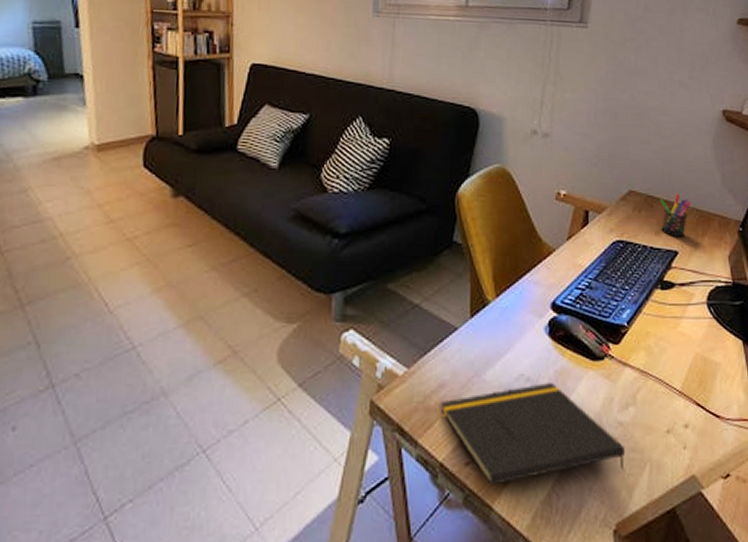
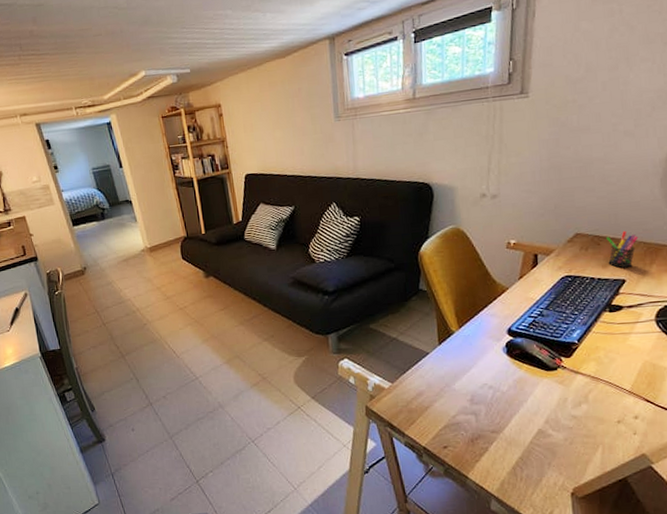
notepad: present [440,383,626,486] -> none [420,389,580,462]

